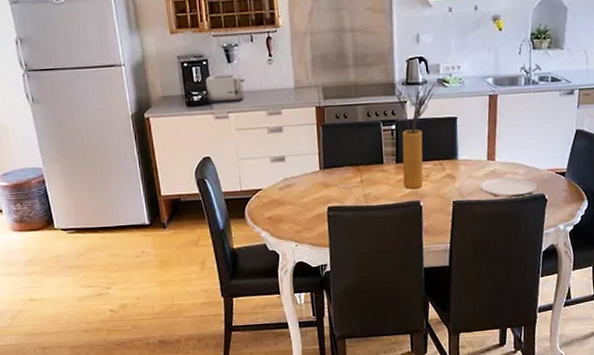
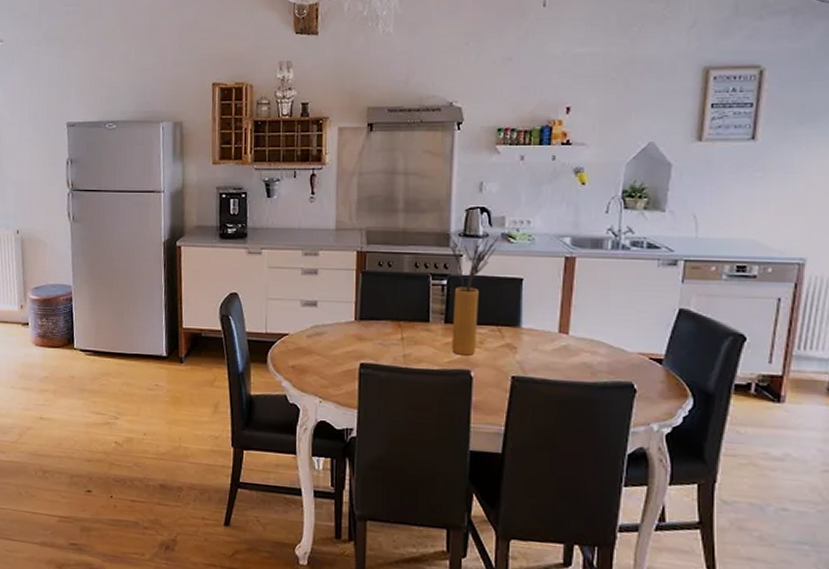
toaster: present [205,73,245,103] -> none [242,208,283,239]
plate: present [480,177,538,198] -> none [548,355,624,382]

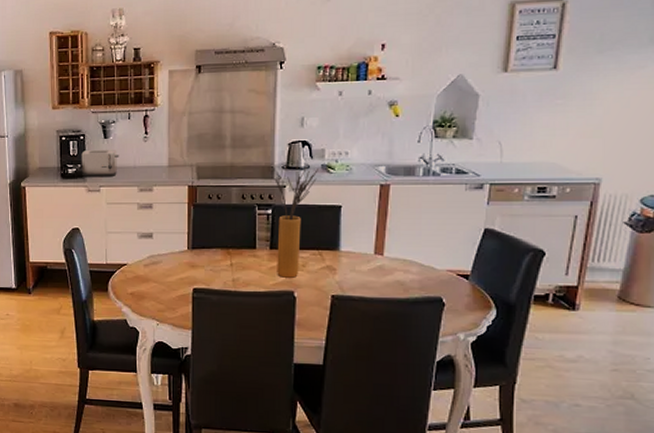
toaster: none [242,208,283,239] -> present [81,149,120,178]

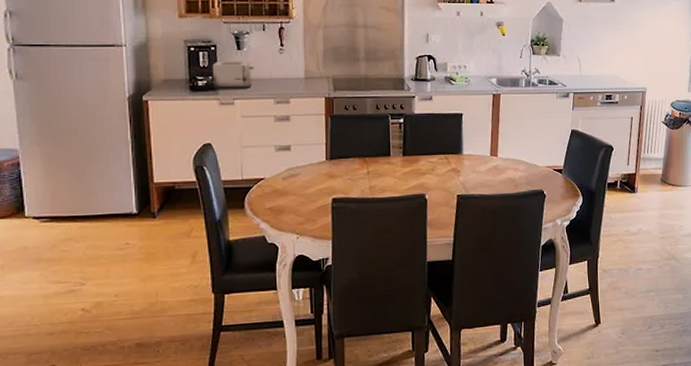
vase: present [276,159,318,278] -> none [406,72,442,182]

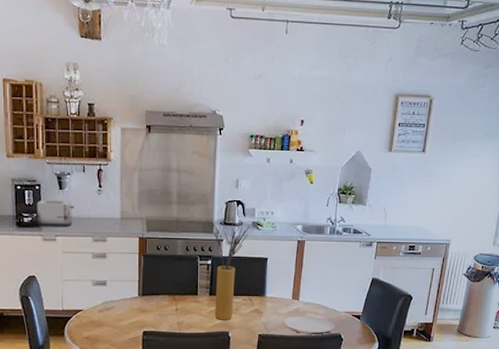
vase: none [406,72,442,182] -> present [215,217,250,320]
plate: none [483,172,537,192] -> present [284,316,335,334]

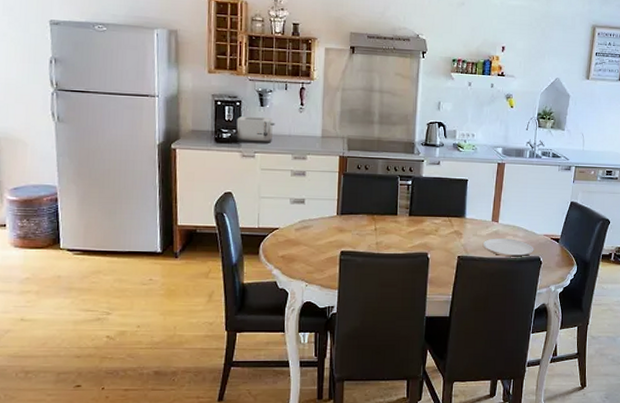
vase: present [215,217,250,320] -> none [414,138,451,241]

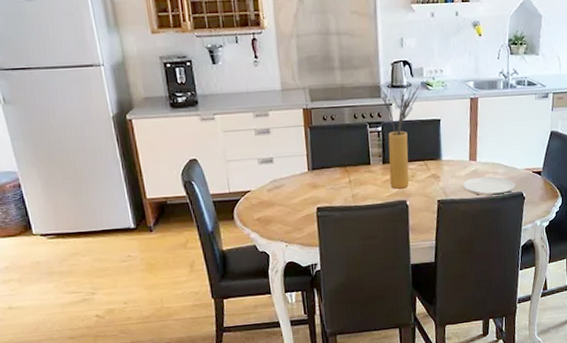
toaster: present [236,116,275,144] -> none [190,75,231,105]
vase: none [414,138,451,241] -> present [383,78,419,189]

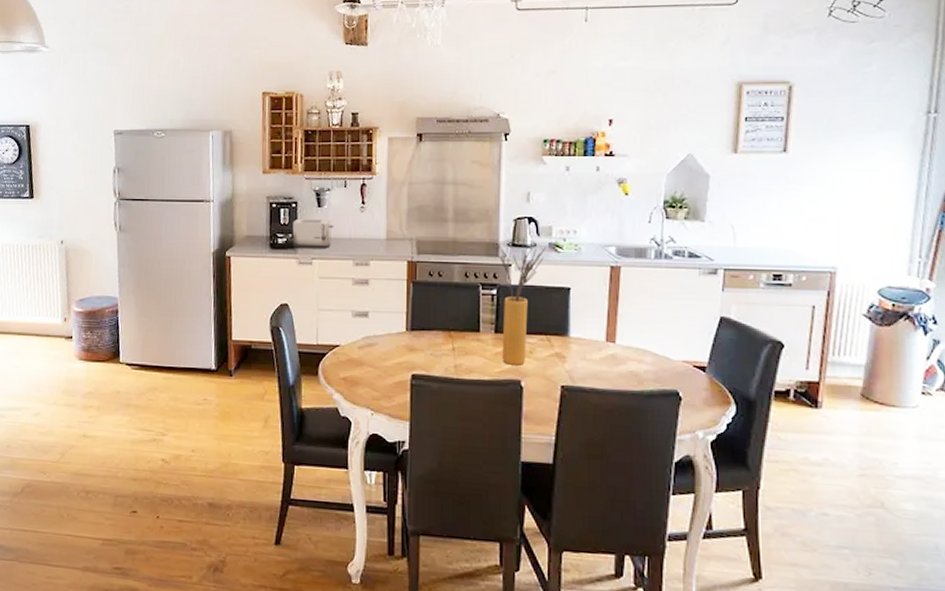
toaster: none [190,75,231,105] -> present [292,218,334,249]
plate: present [463,176,516,196] -> none [596,363,669,390]

